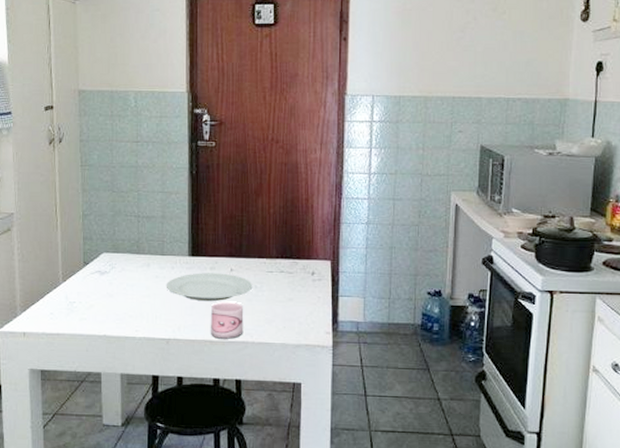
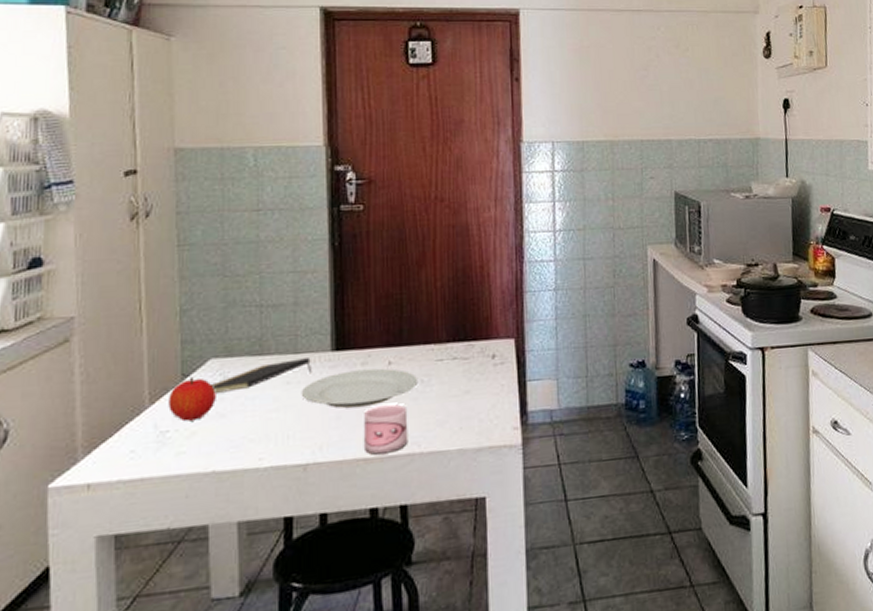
fruit: none [75,264,107,297] -> present [168,376,216,422]
notepad: none [103,259,173,279] -> present [211,358,311,393]

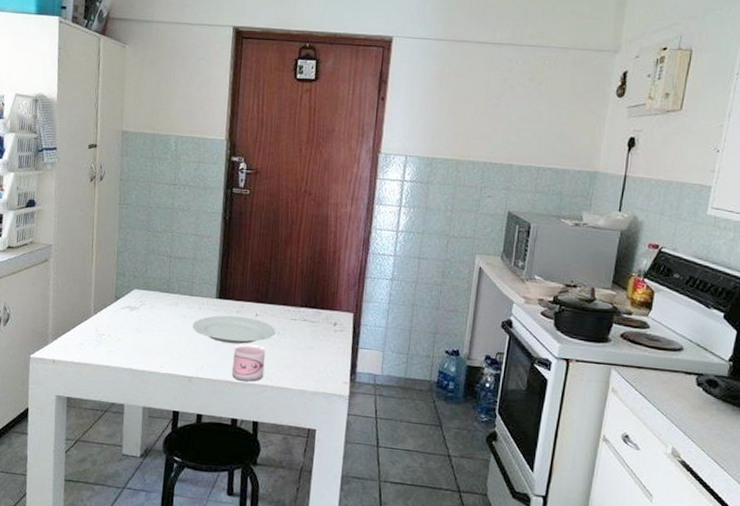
fruit: present [168,376,216,422] -> none [105,299,136,331]
notepad: present [211,358,311,393] -> none [133,299,201,315]

